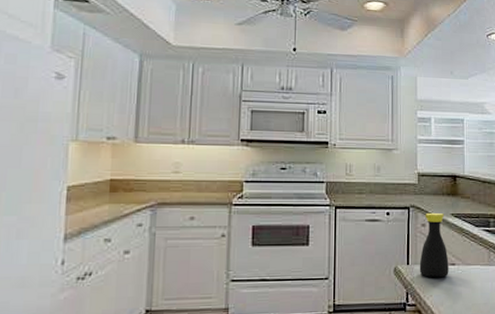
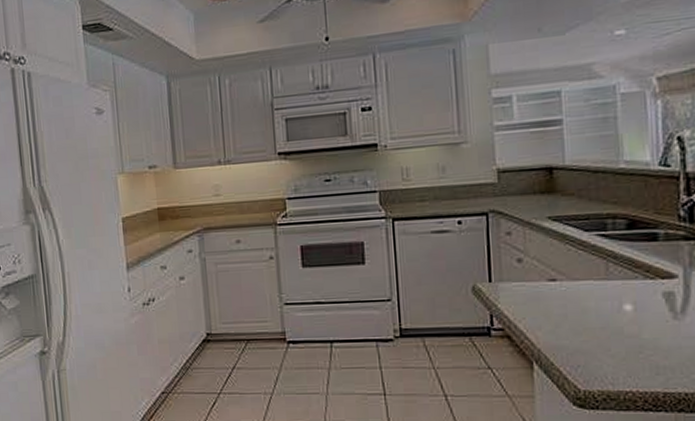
bottle: present [419,212,449,278] -> none [505,217,548,297]

